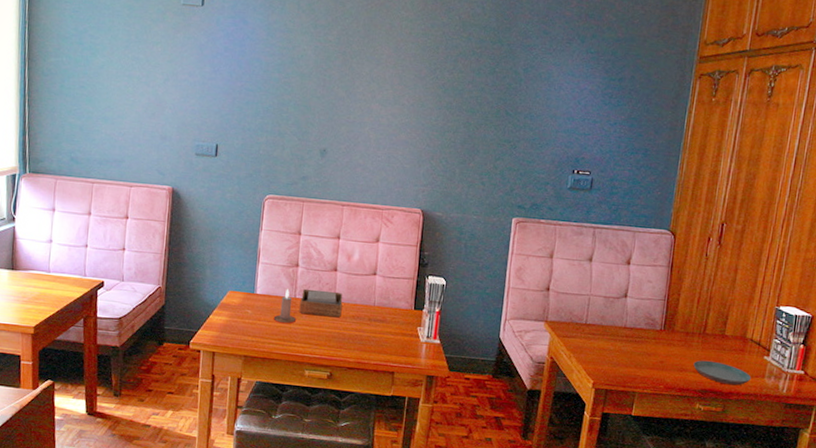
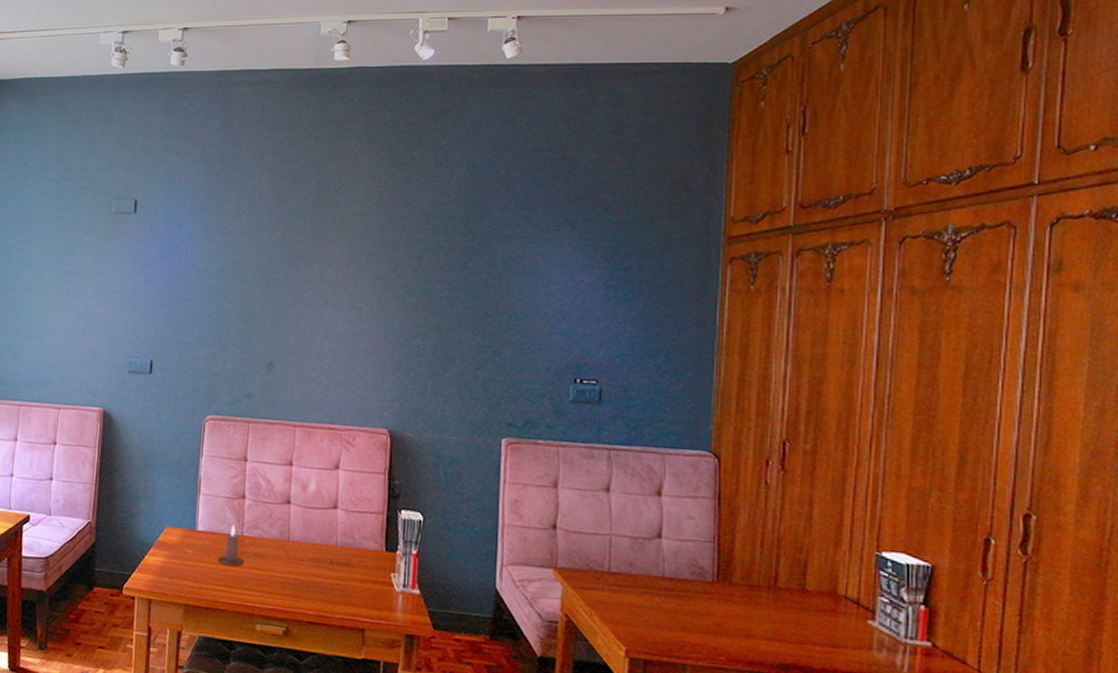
napkin holder: present [299,288,343,318] -> none [247,524,299,560]
saucer: present [693,360,752,386] -> none [765,623,853,660]

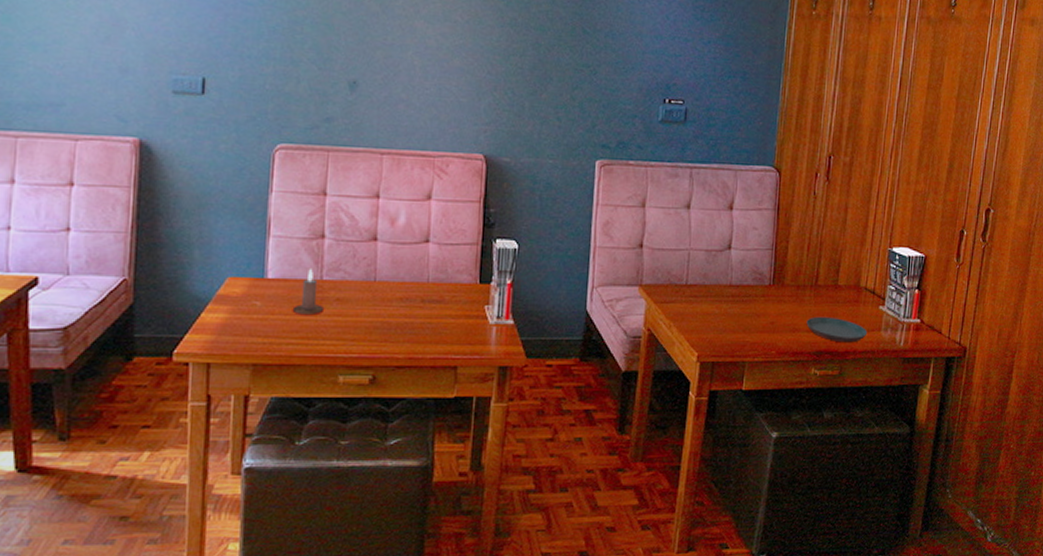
saucer: none [765,623,853,660] -> present [806,316,868,343]

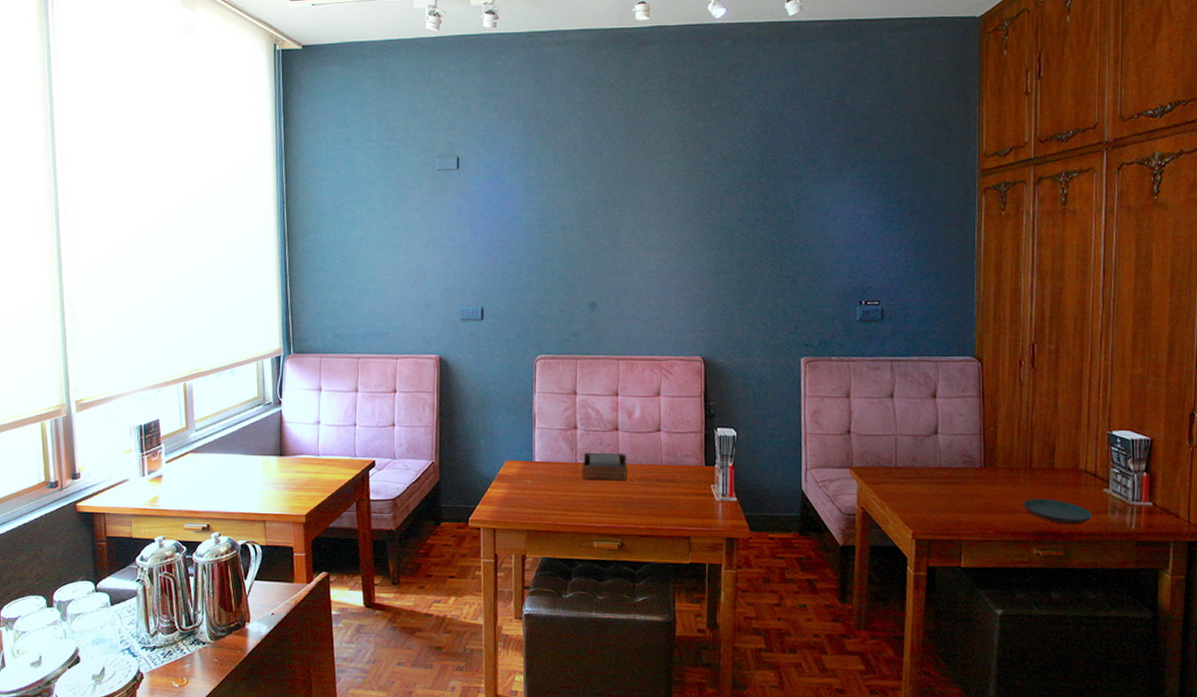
candle: present [292,269,325,316] -> none [555,454,580,492]
napkin holder: none [327,266,387,302] -> present [581,452,627,481]

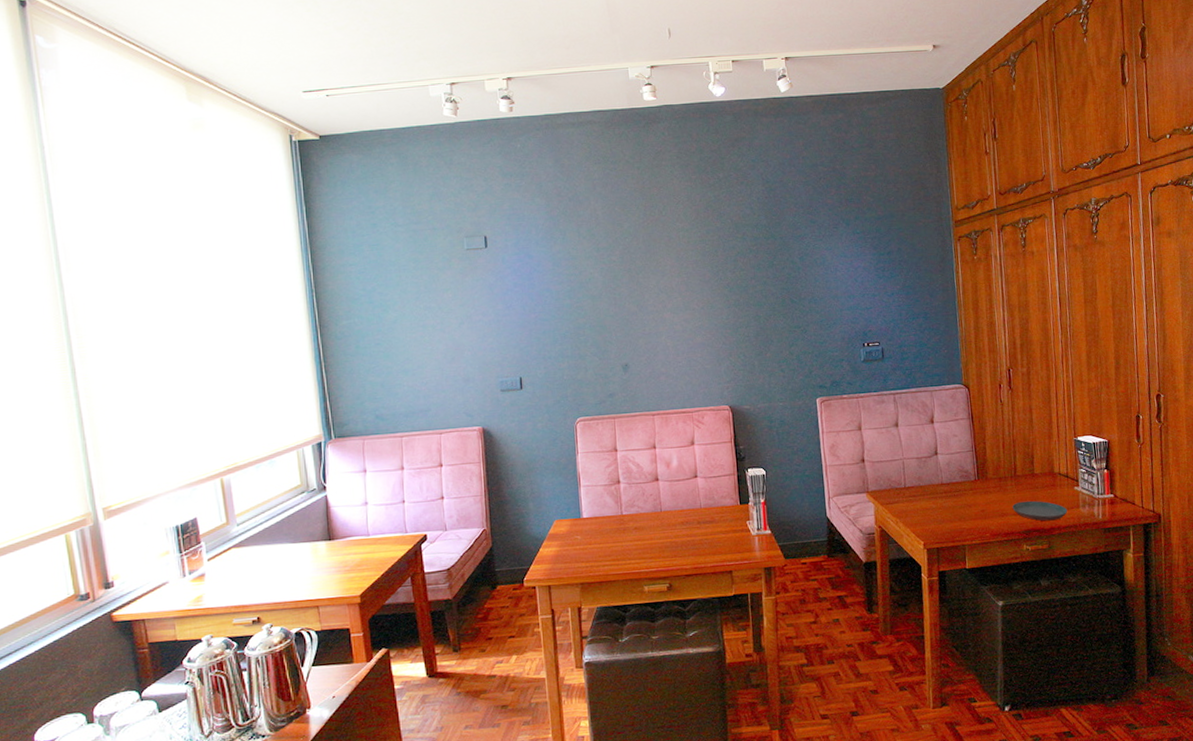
napkin holder: present [581,452,627,481] -> none [627,501,670,529]

